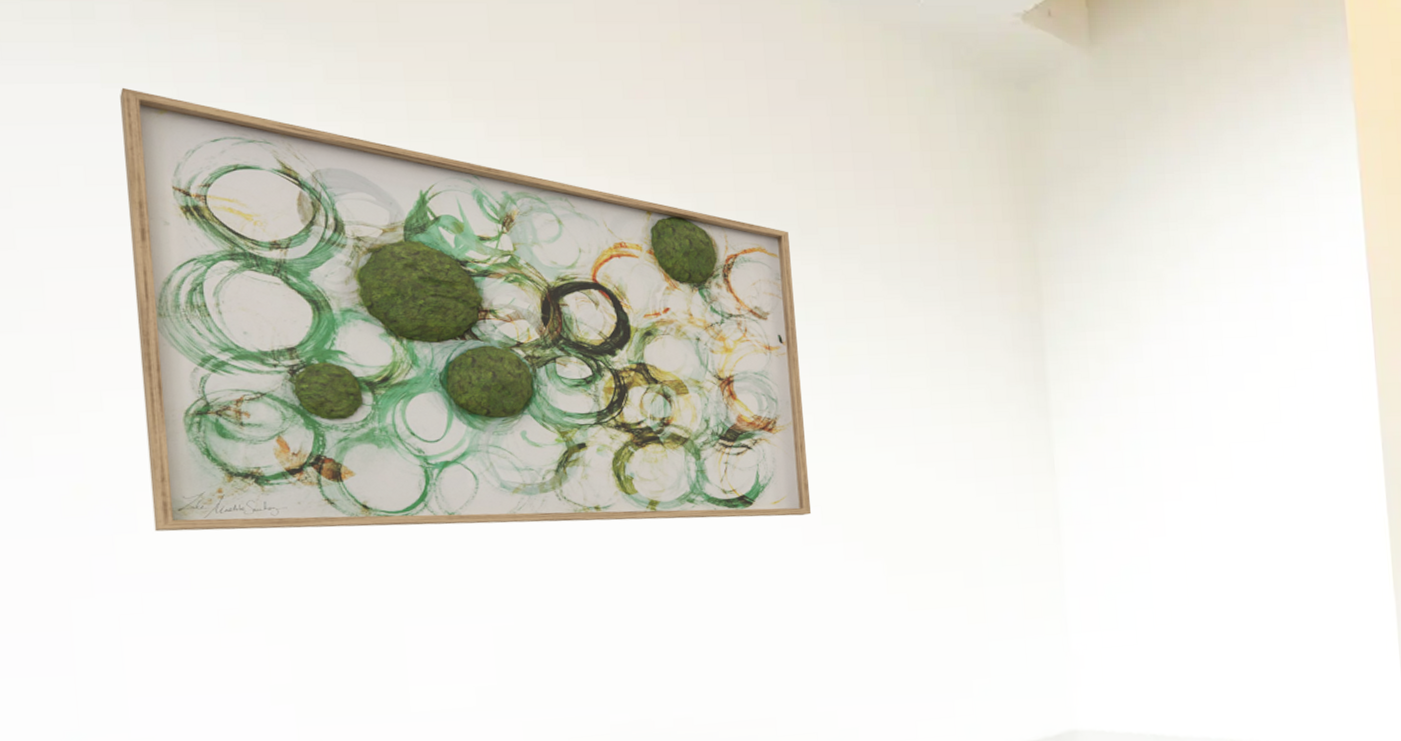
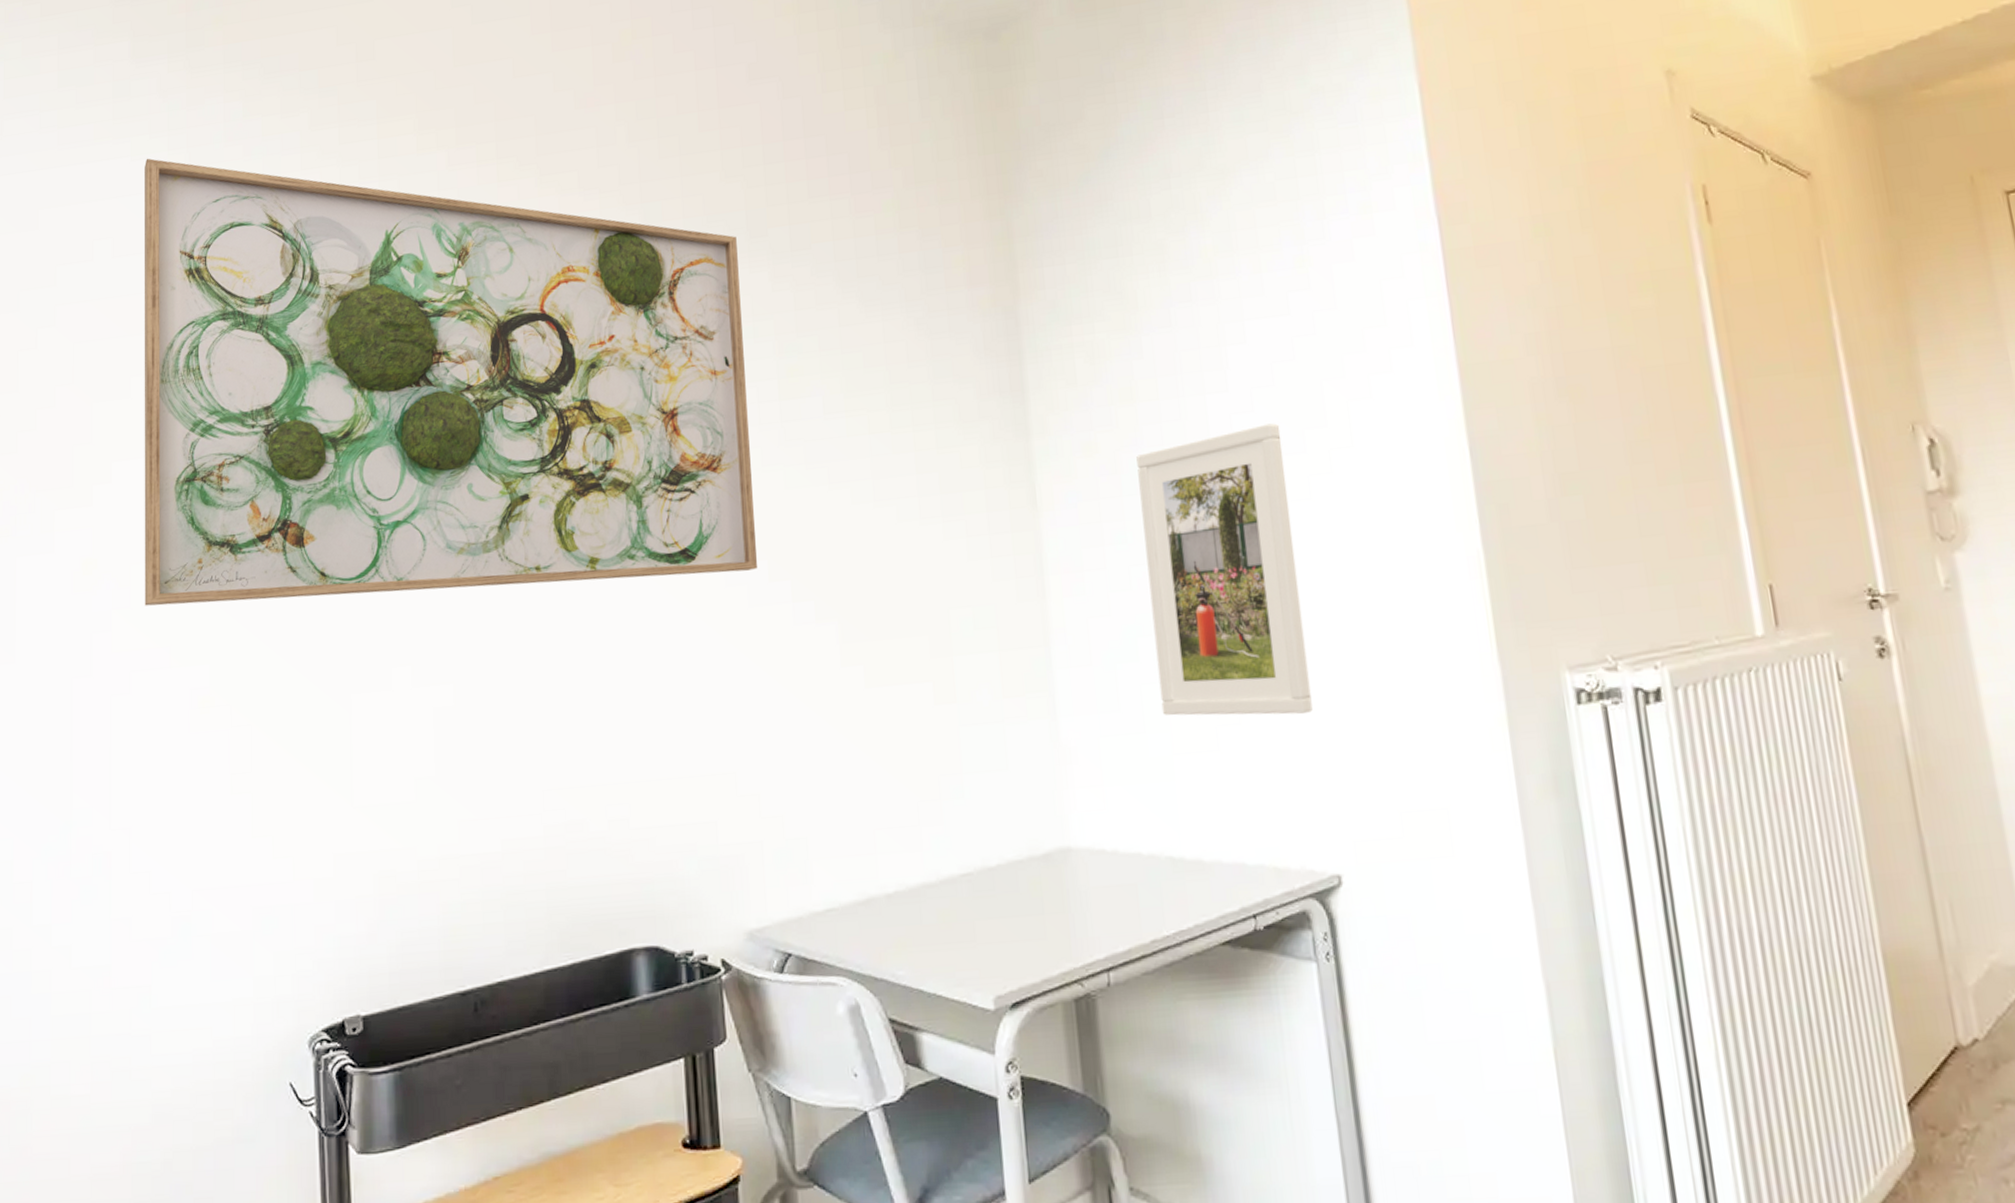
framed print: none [1136,418,1263,633] -> present [1136,423,1313,716]

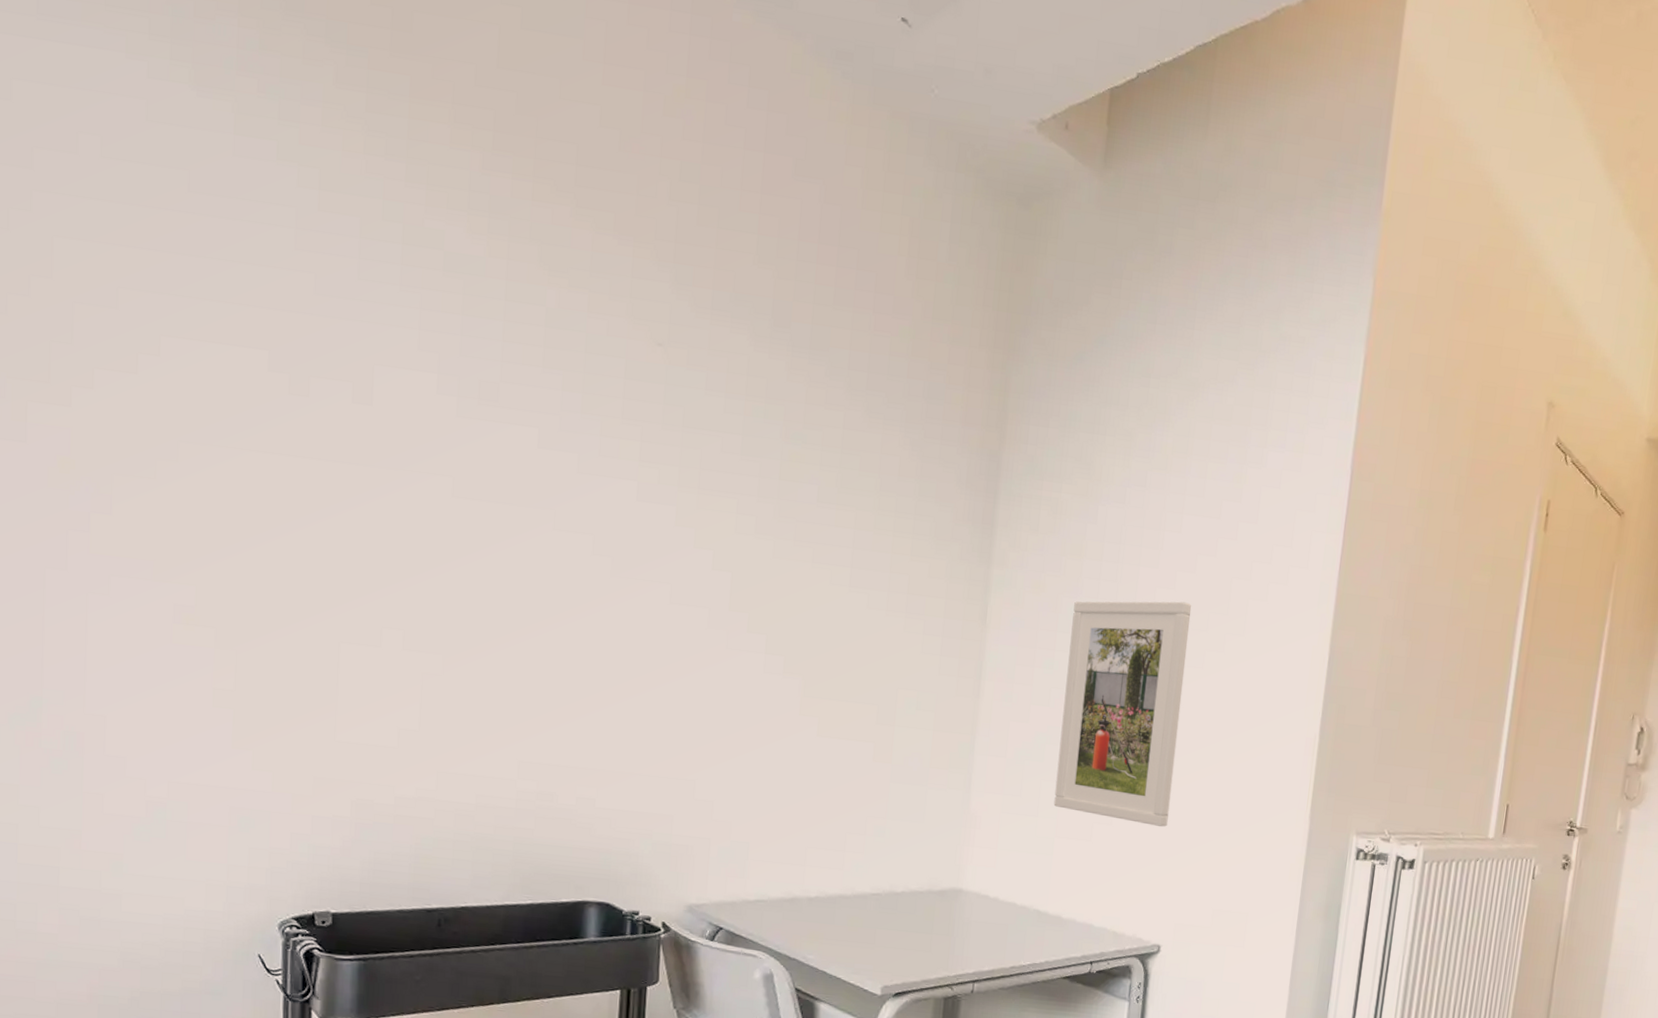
wall art: present [144,158,757,606] -> none [127,60,761,620]

